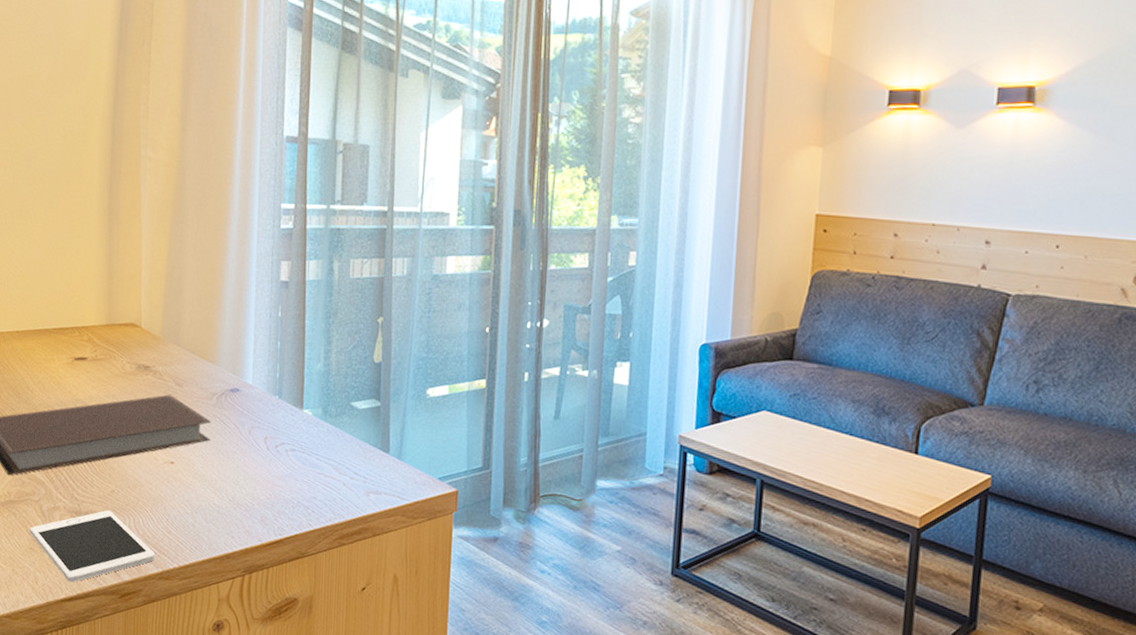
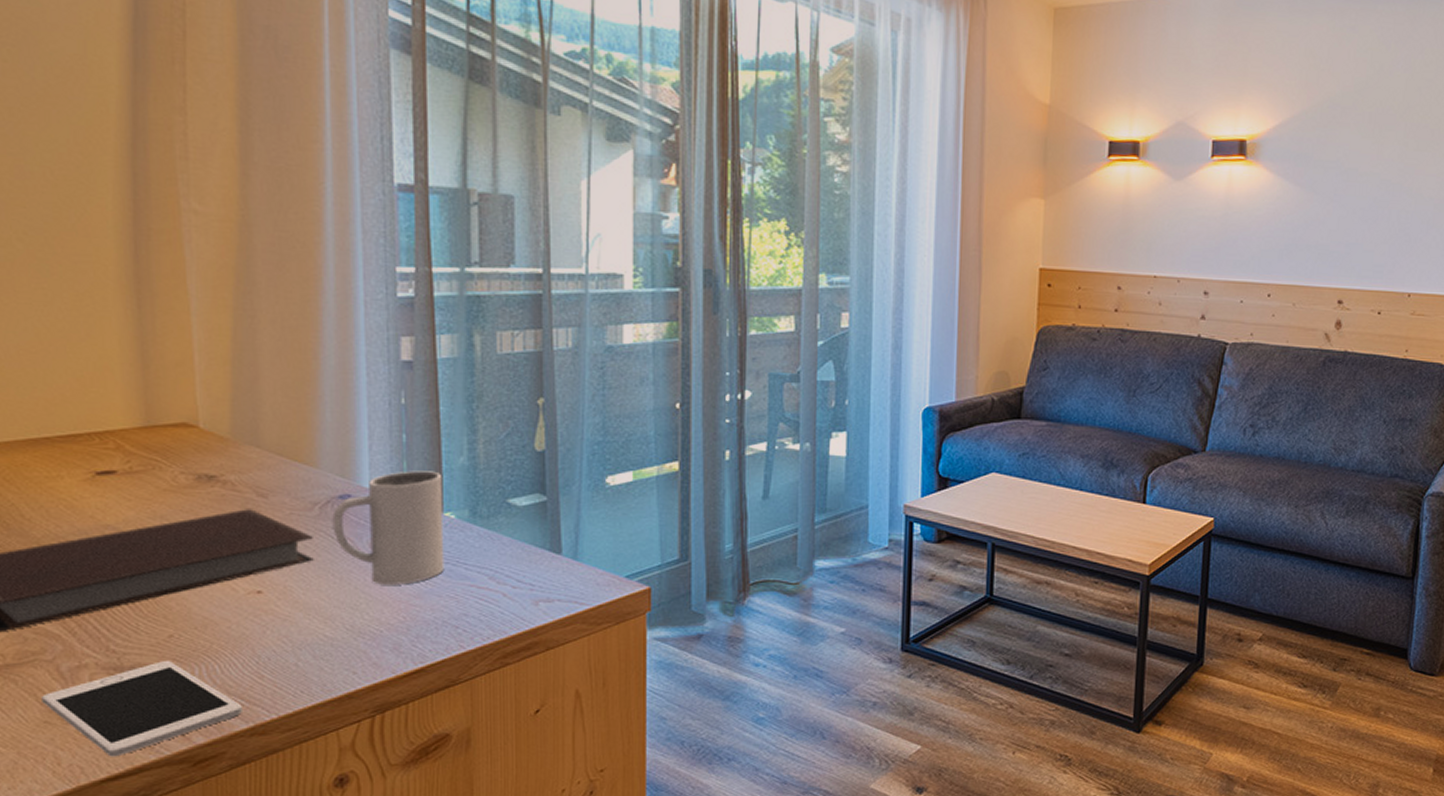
mug: none [225,372,304,468] -> present [332,470,445,585]

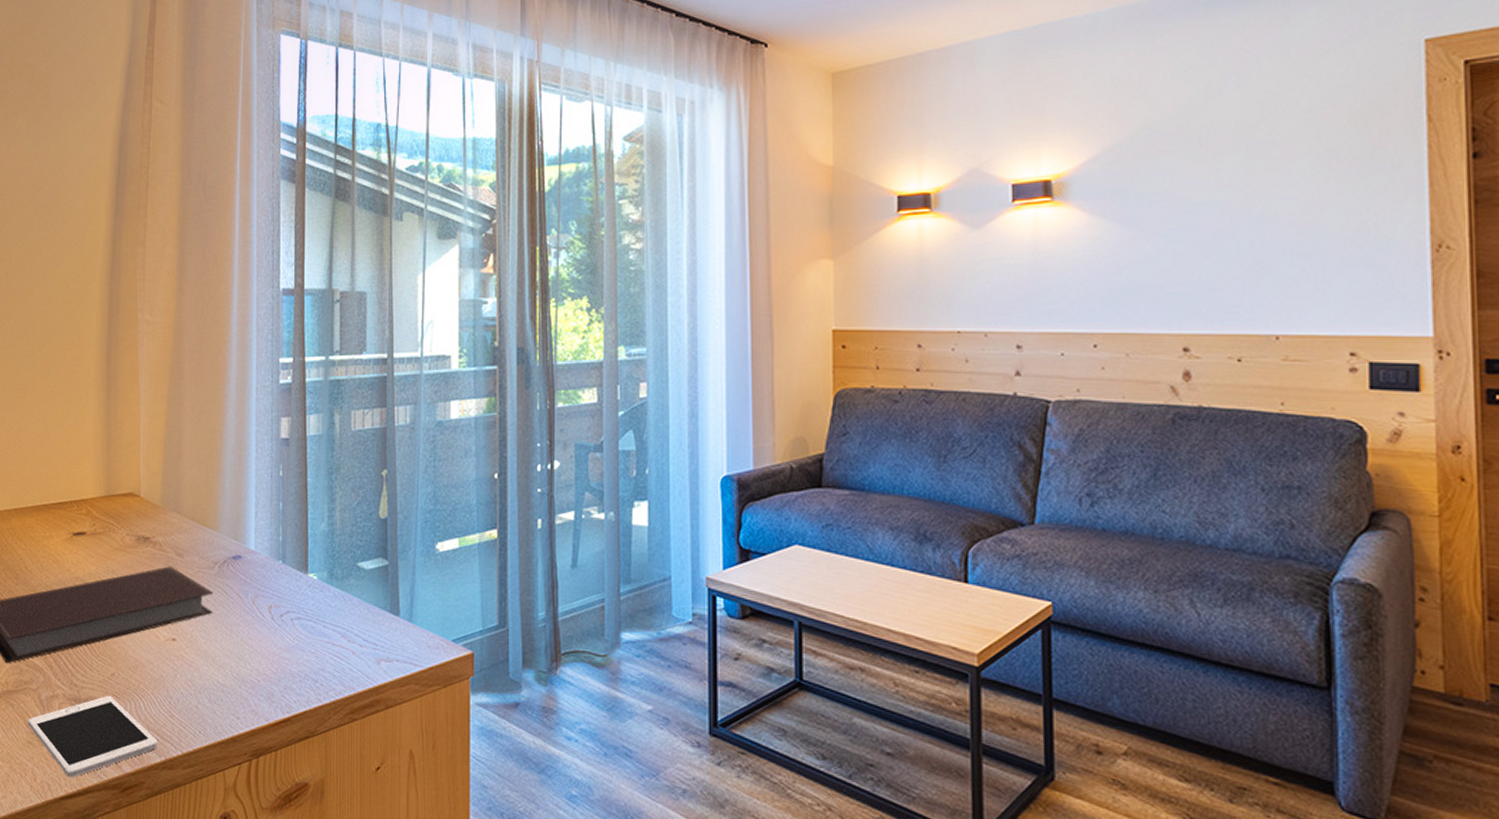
mug: present [332,470,445,585] -> none [227,535,308,639]

